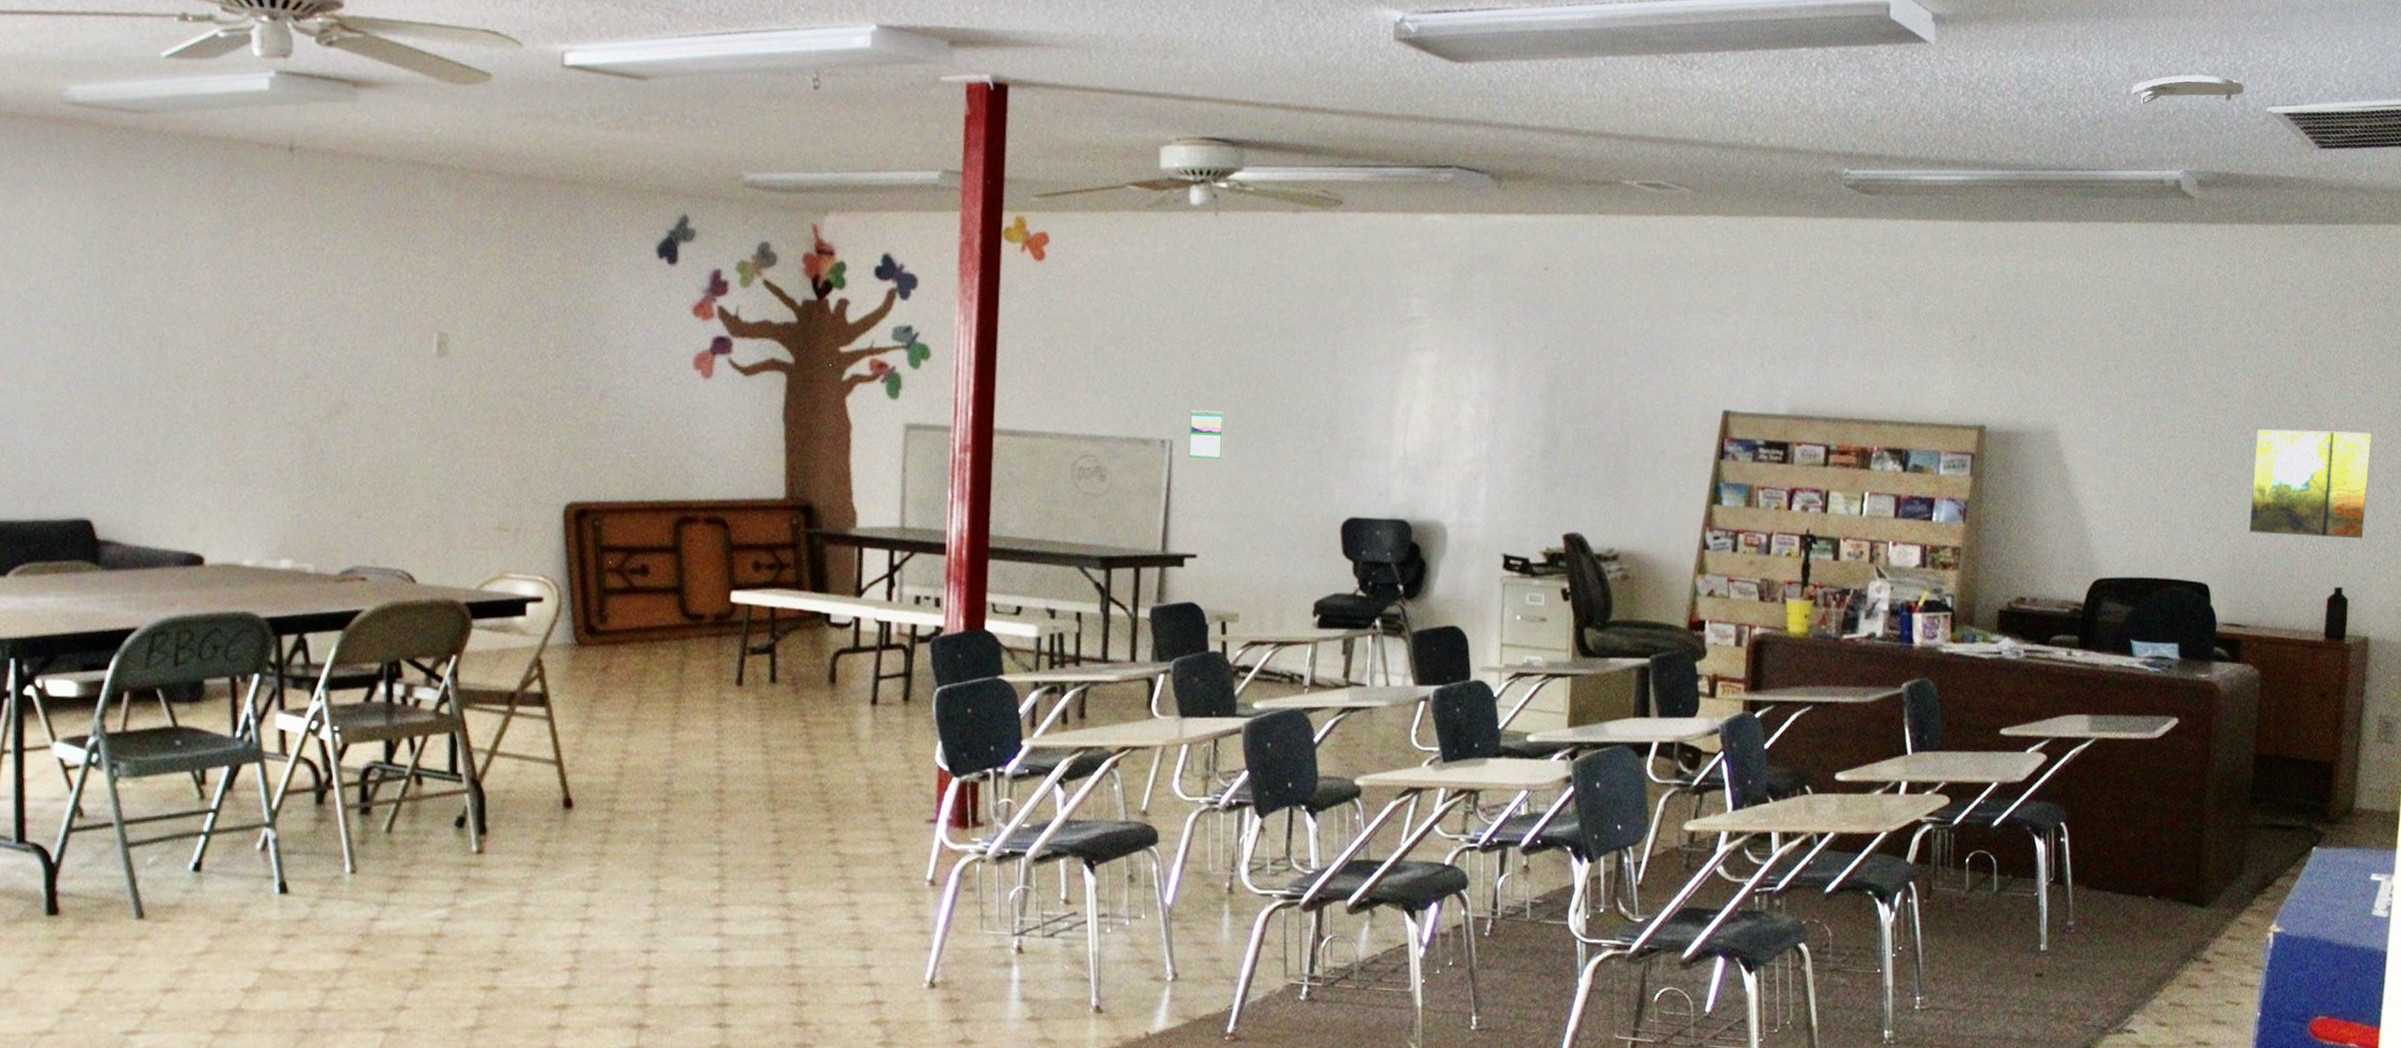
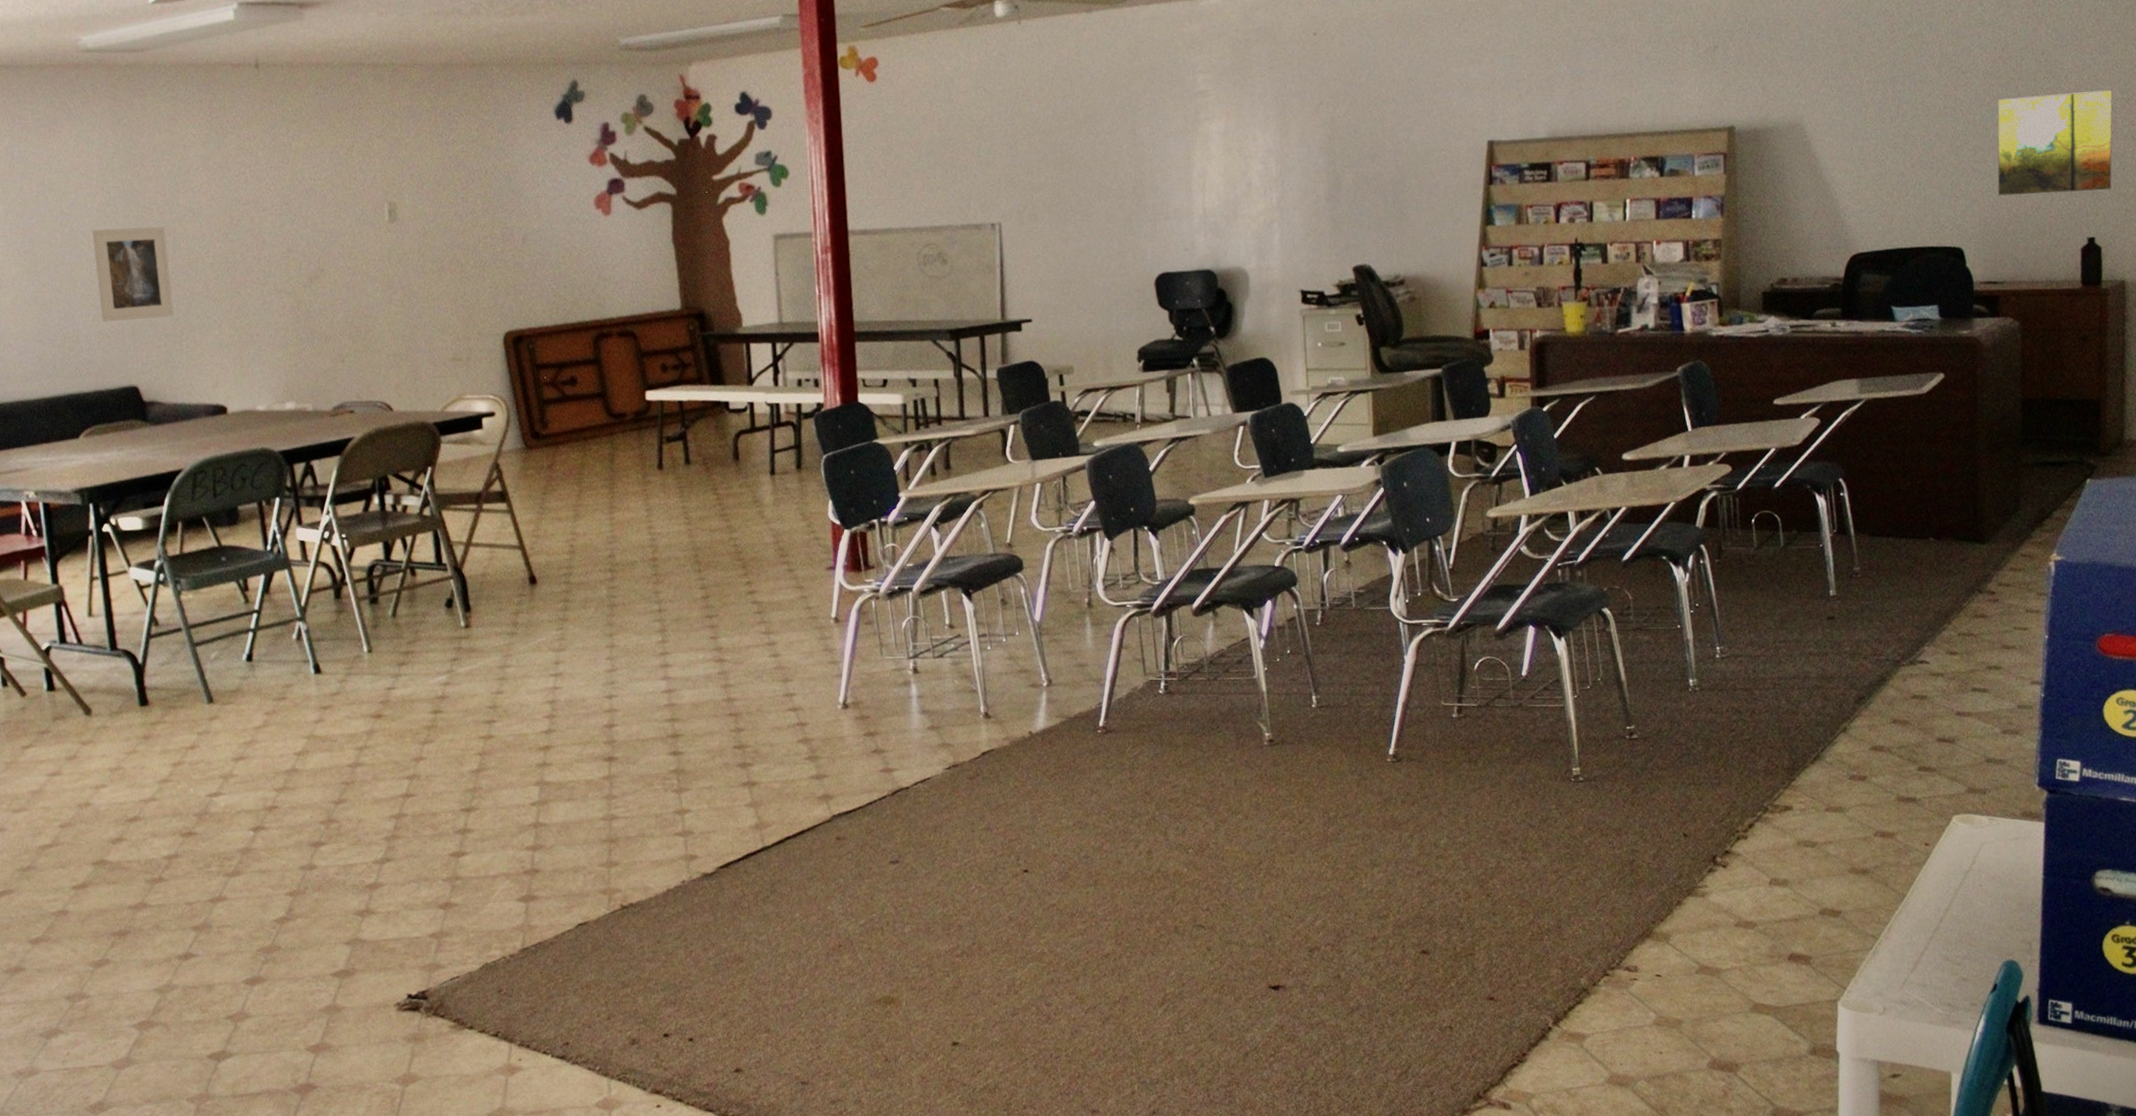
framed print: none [54,322,150,440] -> present [92,227,174,323]
calendar: present [1188,410,1224,460] -> none [1014,193,1046,236]

